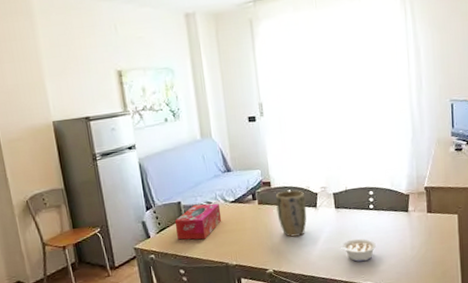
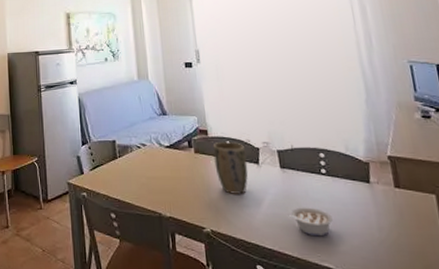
tissue box: present [174,203,222,240] -> none [108,145,156,183]

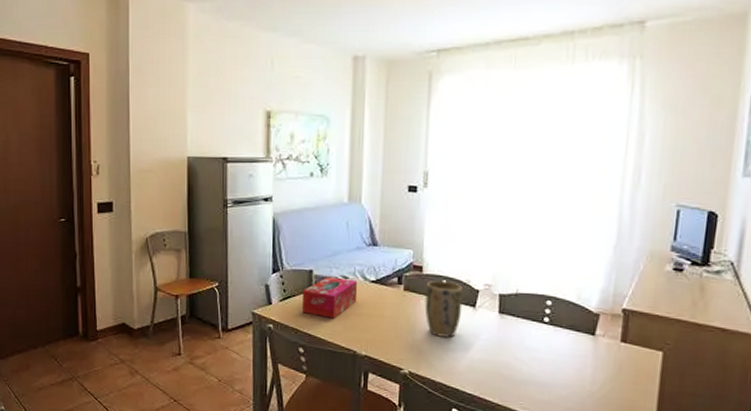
tissue box: none [108,145,156,183] -> present [302,276,358,318]
legume: present [286,207,333,237] -> none [495,355,544,386]

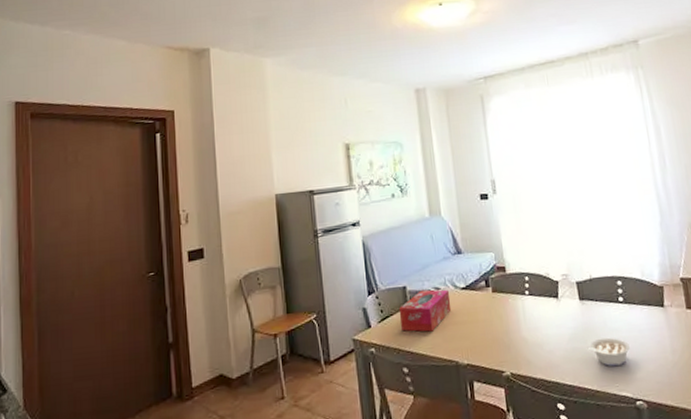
plant pot: present [424,280,463,338] -> none [511,277,548,333]
legume: none [495,355,544,386] -> present [586,337,630,367]

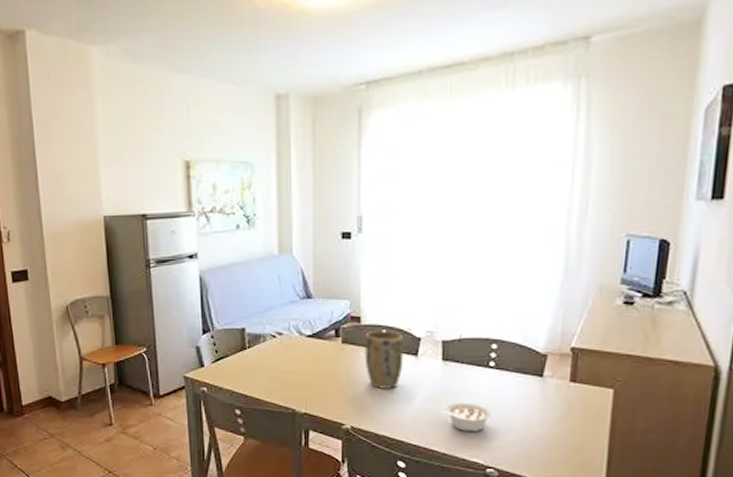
tissue box: present [398,289,452,332] -> none [235,334,294,377]
plant pot: none [511,277,548,333] -> present [364,330,404,389]

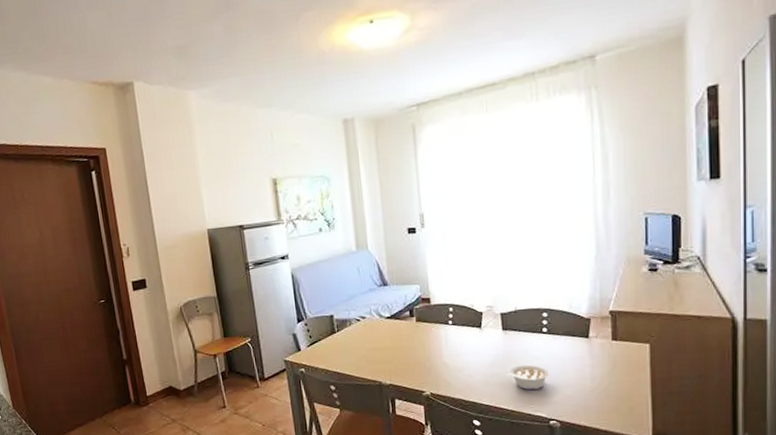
plant pot: present [364,330,404,389] -> none [435,308,470,359]

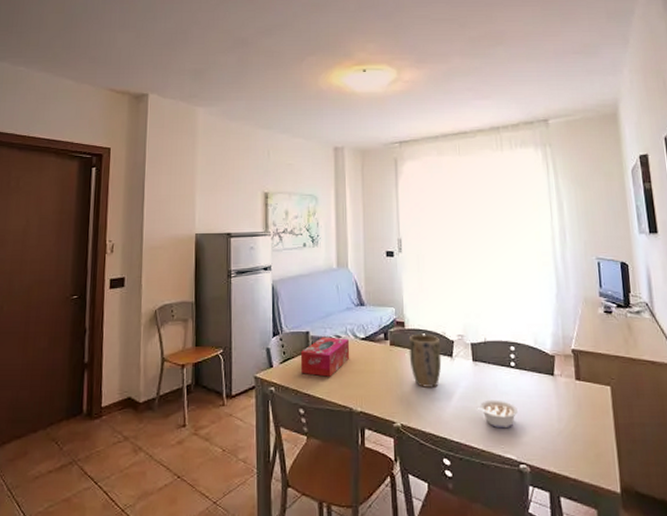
tissue box: none [326,318,376,356] -> present [300,337,350,377]
plant pot: none [435,308,470,359] -> present [409,333,442,387]

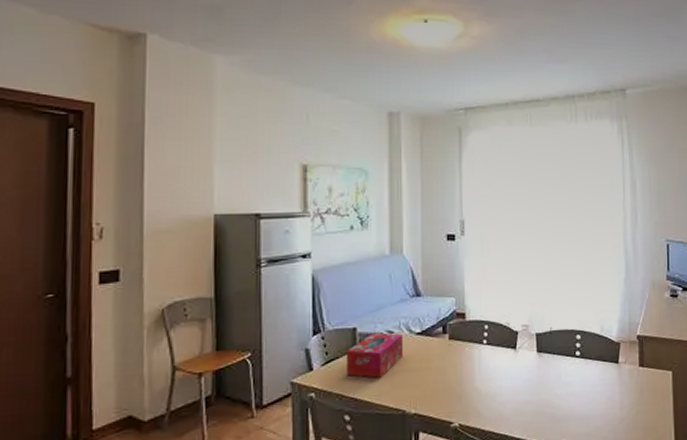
plant pot: present [409,333,442,387] -> none [469,325,504,383]
legume: present [475,400,518,429] -> none [538,391,581,421]

